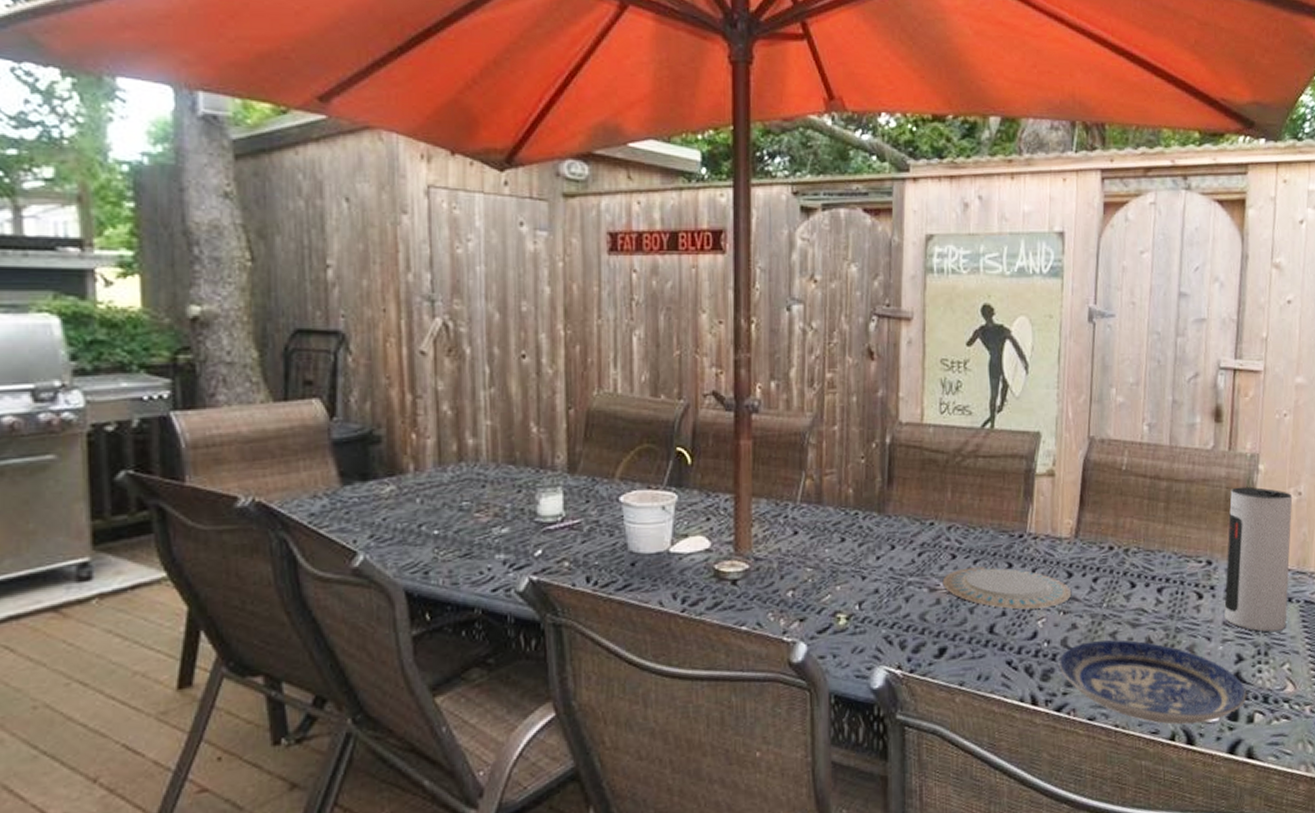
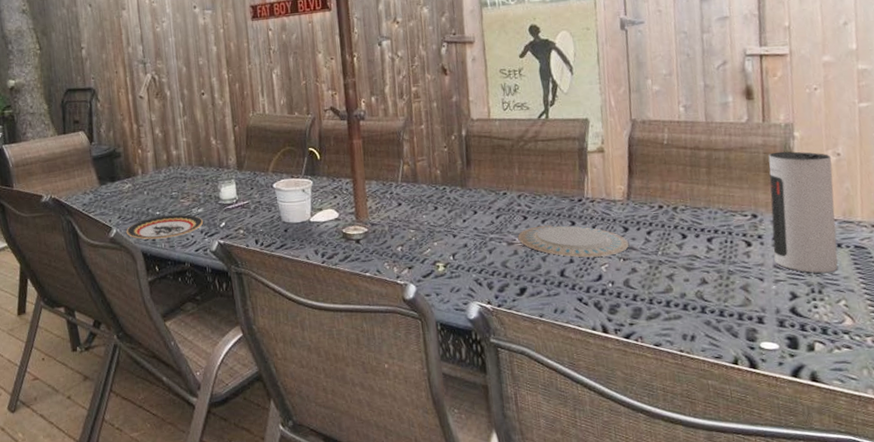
plate: none [381,535,509,573] -> present [126,214,204,240]
plate: present [1058,640,1247,725] -> none [623,281,805,352]

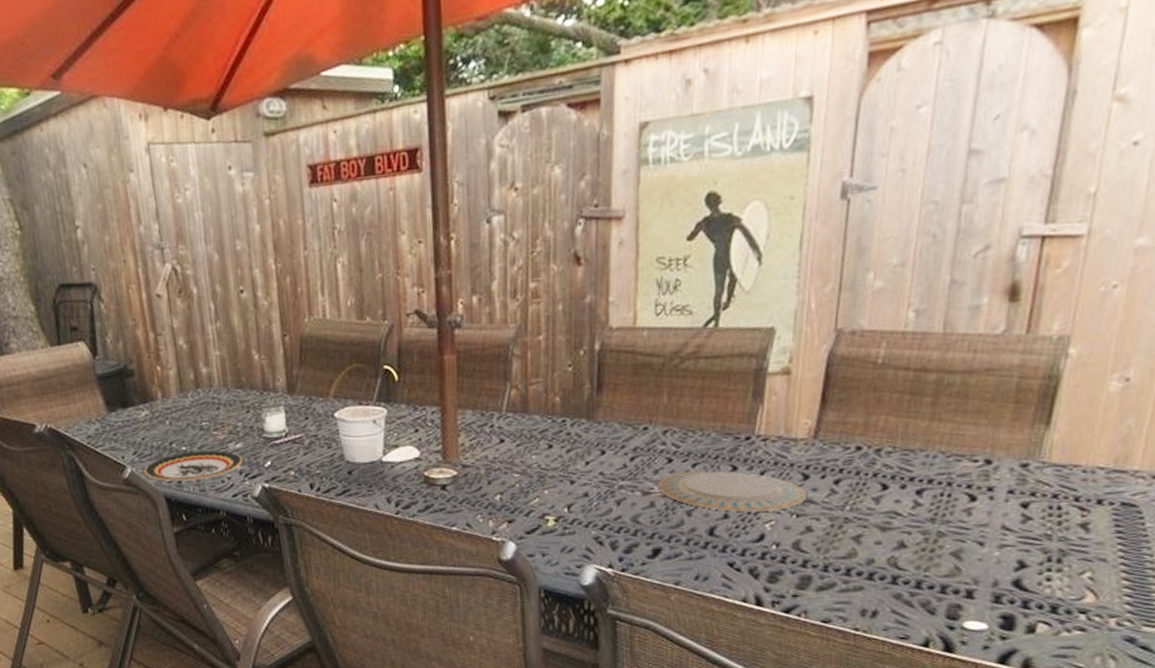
speaker: present [768,151,838,274] -> none [1005,374,1116,538]

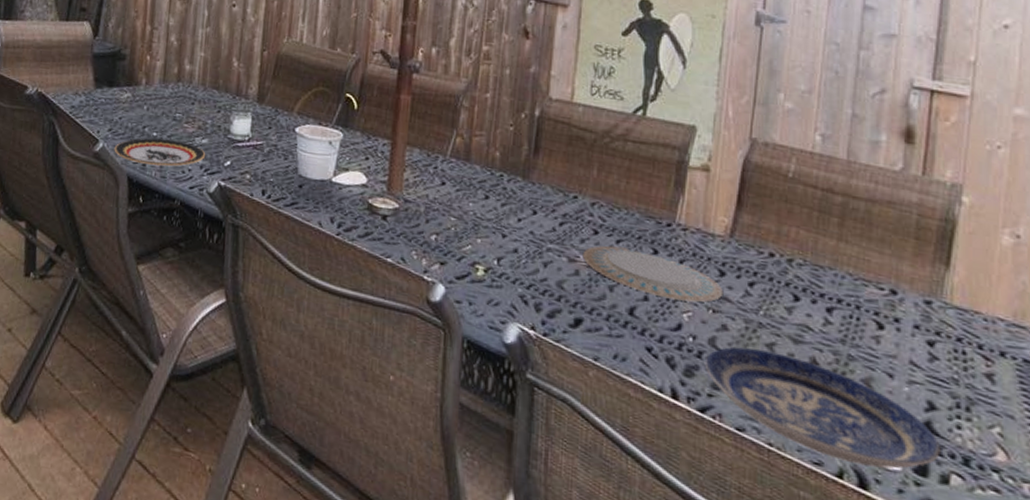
plate: none [789,543,1029,632] -> present [704,347,940,469]

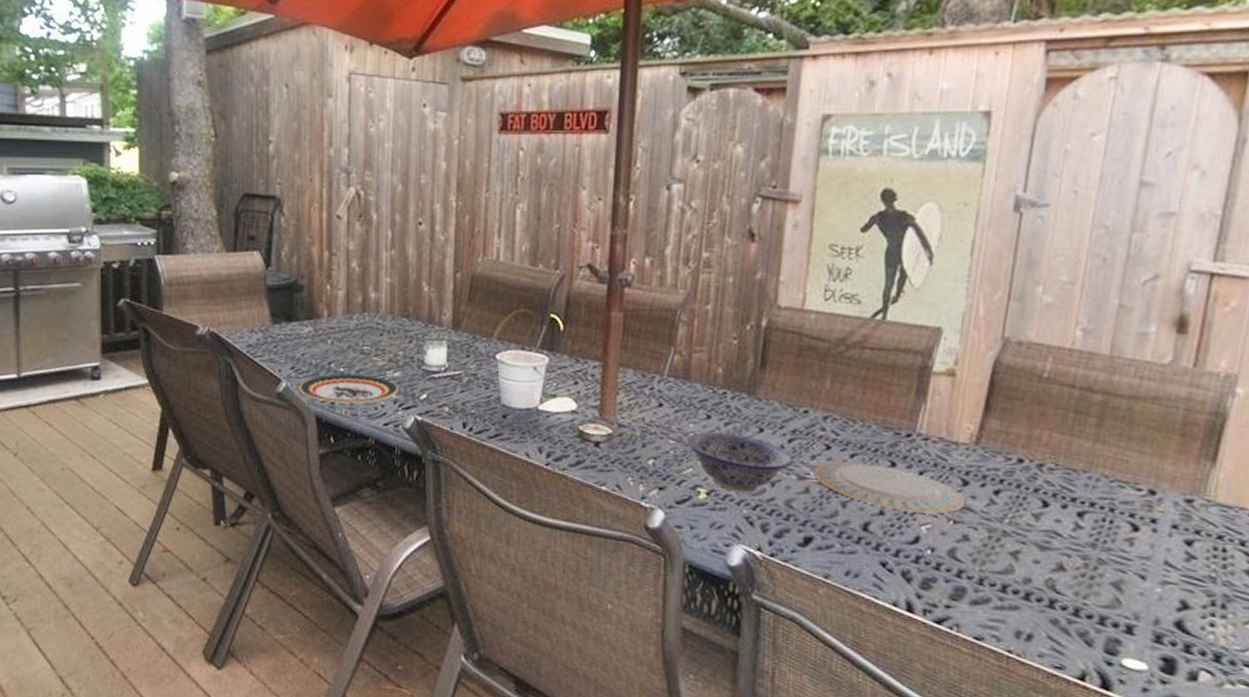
bowl: none [467,211,563,273] -> present [687,431,793,493]
plate: present [704,347,940,469] -> none [943,557,1191,669]

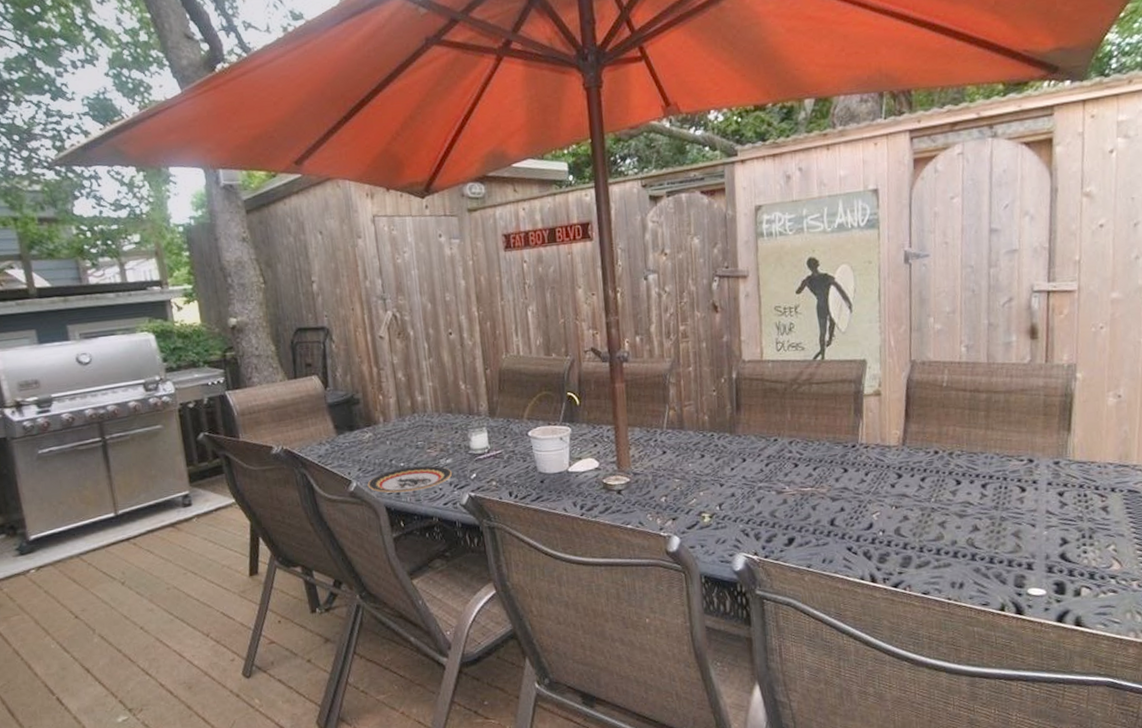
bowl: present [687,431,793,493] -> none [689,466,771,512]
plate: present [813,460,966,514] -> none [787,472,902,506]

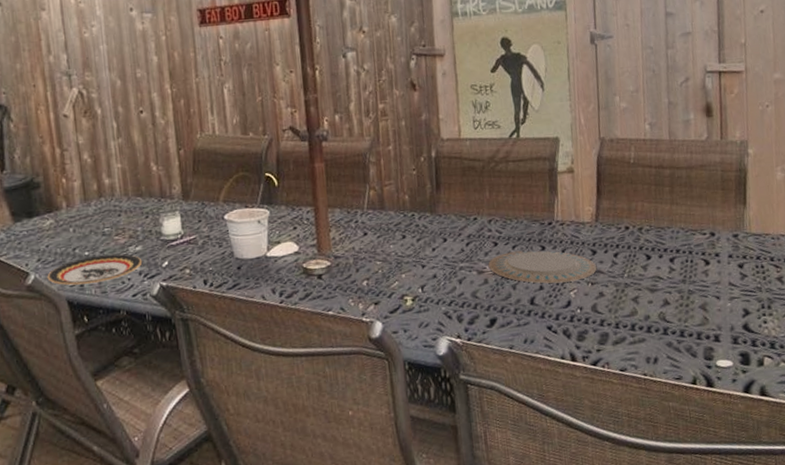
plate: none [787,472,902,506] -> present [488,250,597,284]

